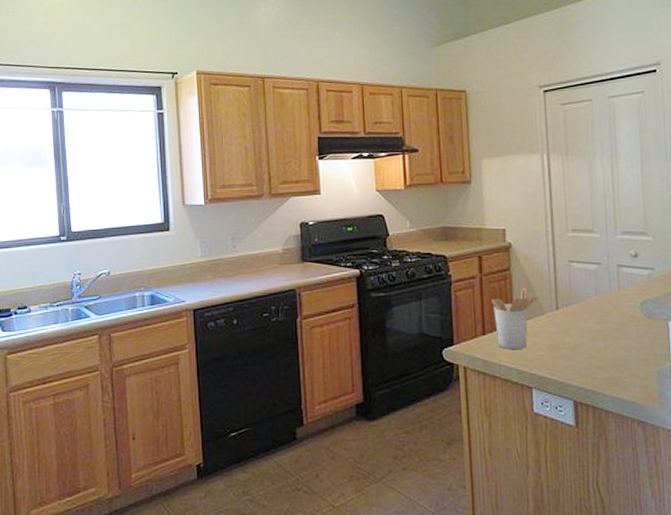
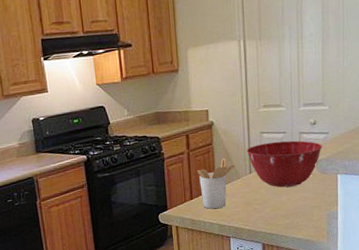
mixing bowl: none [552,273,648,331] -> present [246,140,323,188]

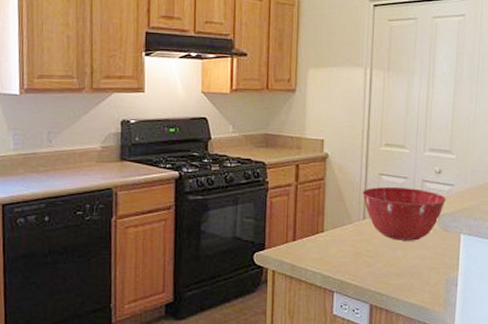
utensil holder: present [197,158,235,209] -> none [303,198,348,256]

